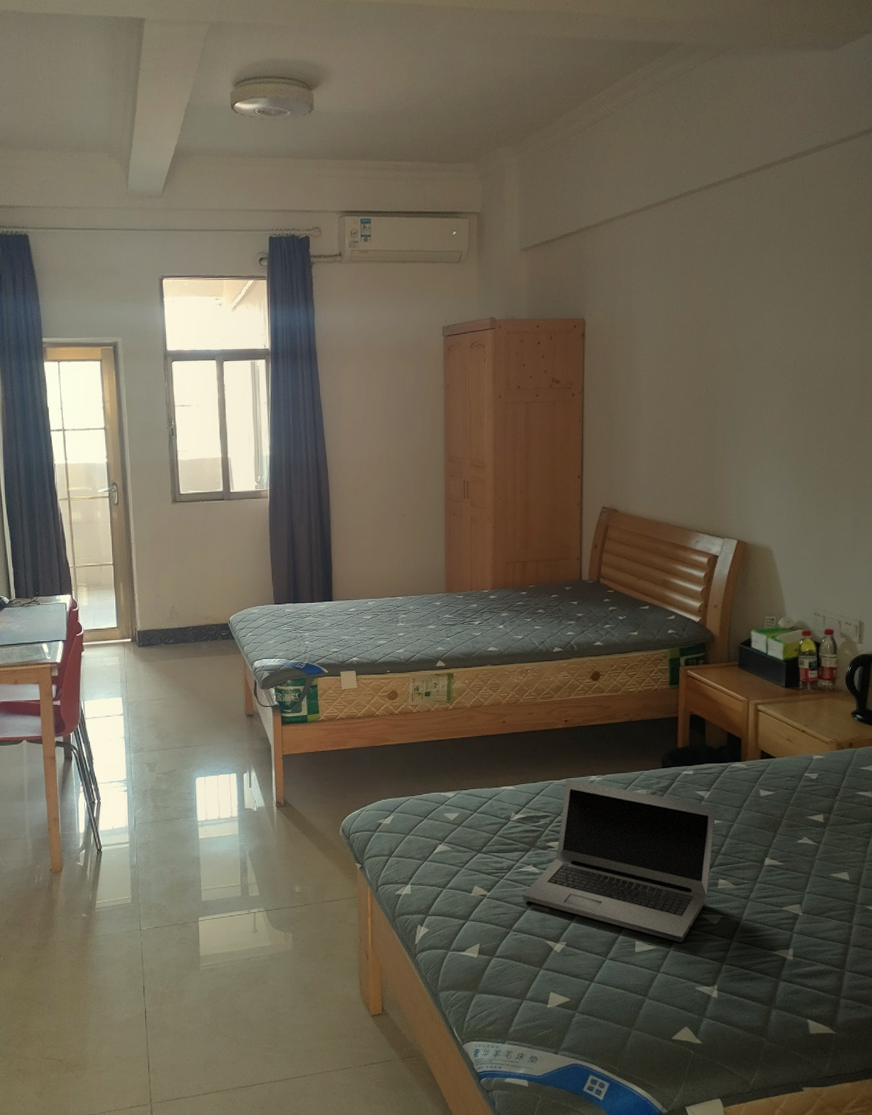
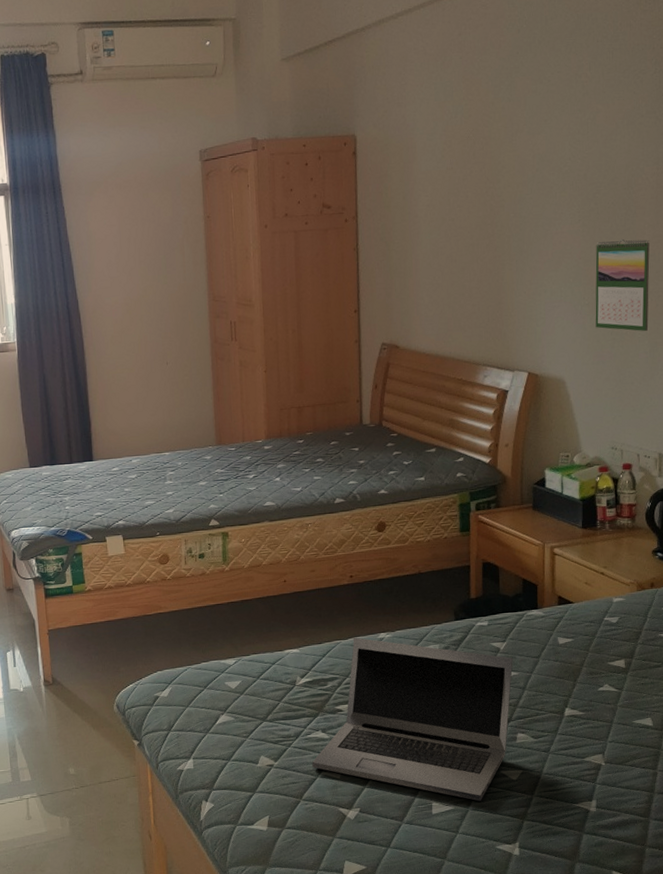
calendar: none [801,423,854,508] -> present [595,239,650,332]

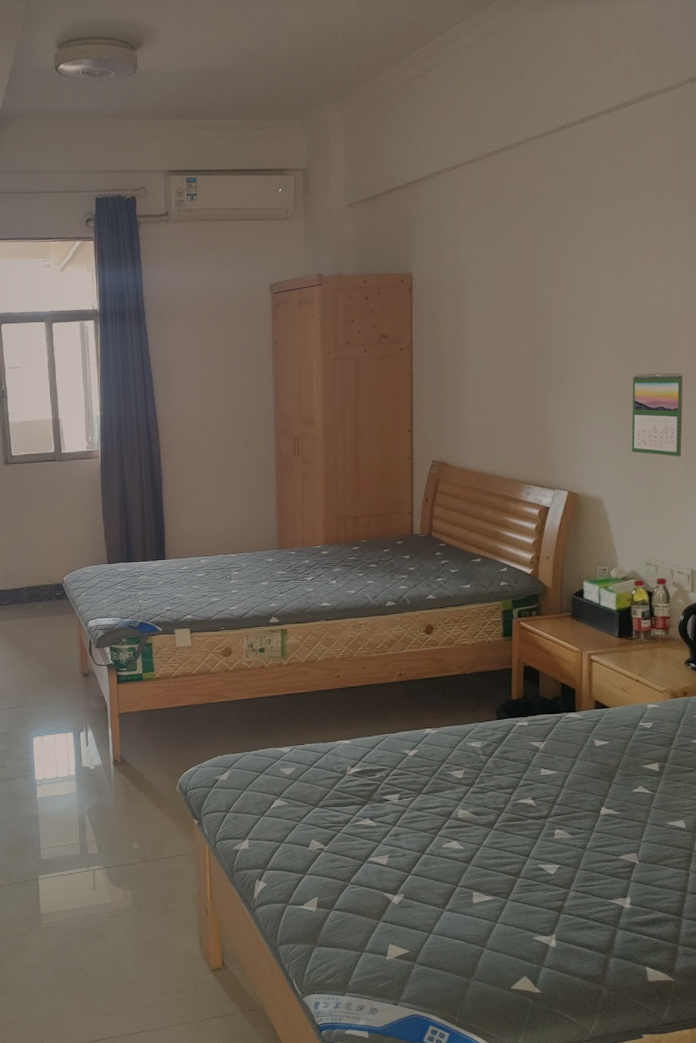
laptop: present [312,637,513,802] -> none [360,731,552,893]

